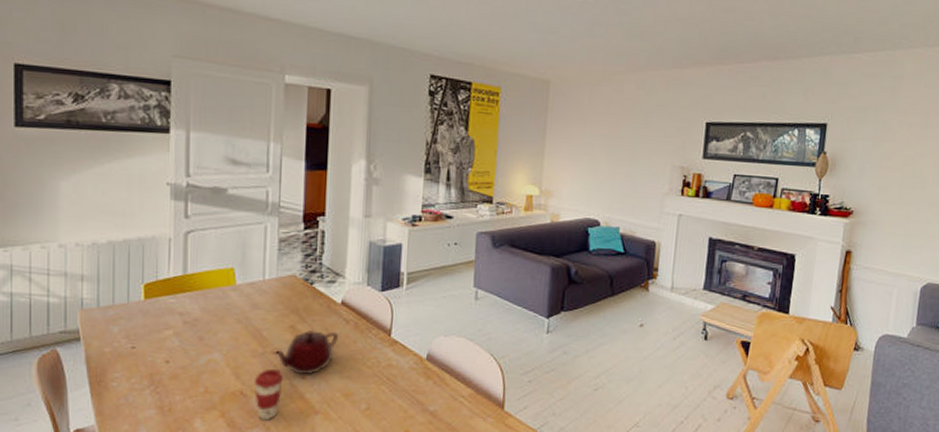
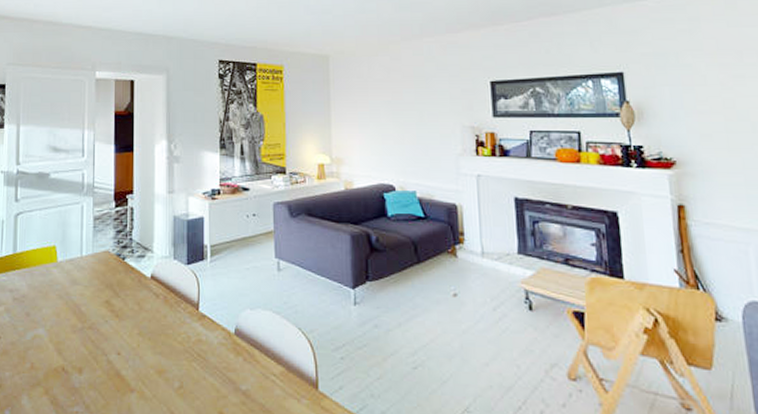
coffee cup: present [254,368,283,421] -> none [74,344,101,399]
teapot: present [272,329,338,375] -> none [90,304,149,351]

